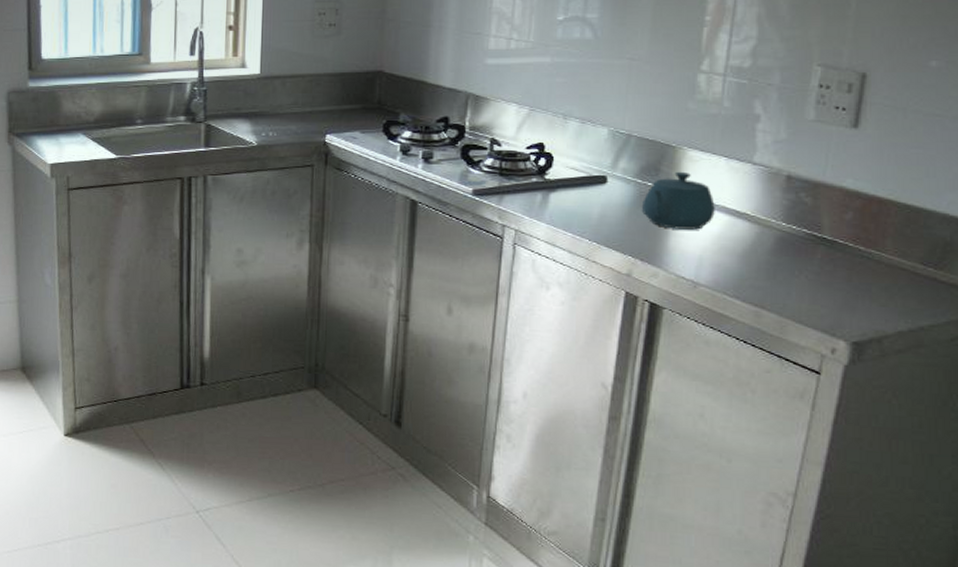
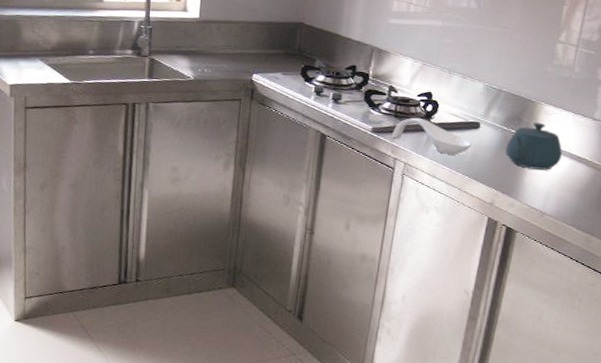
spoon rest: none [498,174,598,217] -> present [392,117,472,155]

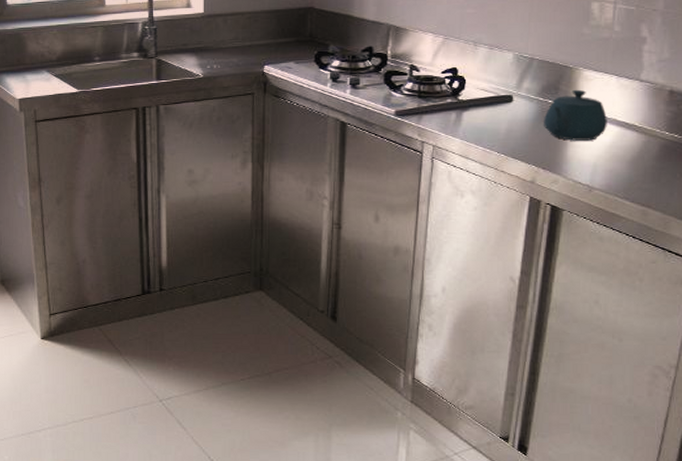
spoon rest: present [392,117,472,155] -> none [418,96,505,132]

